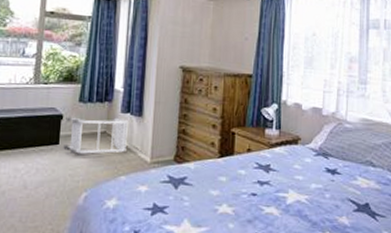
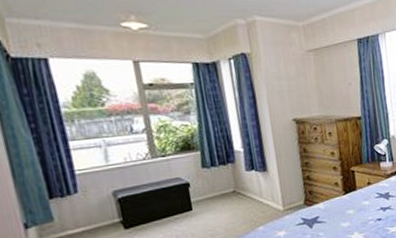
laundry basket: present [63,117,128,154] -> none [192,176,259,216]

